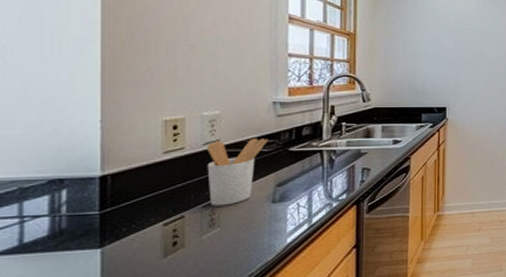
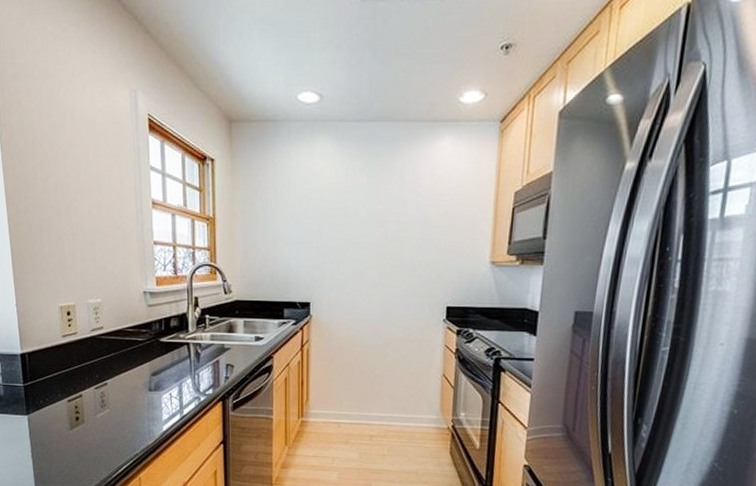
utensil holder: present [207,138,268,206] -> none [94,327,142,389]

